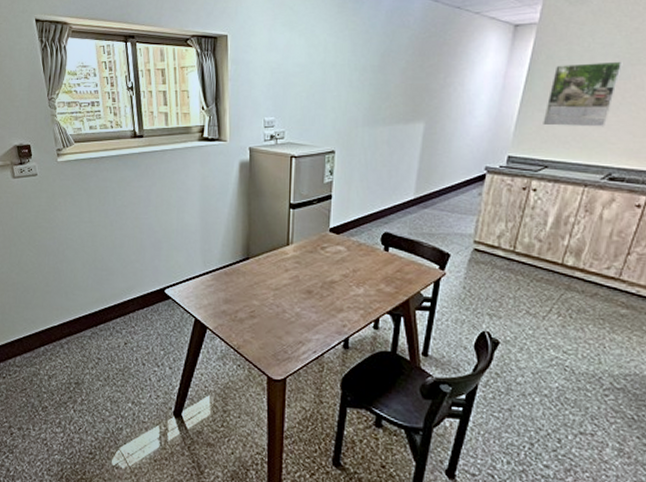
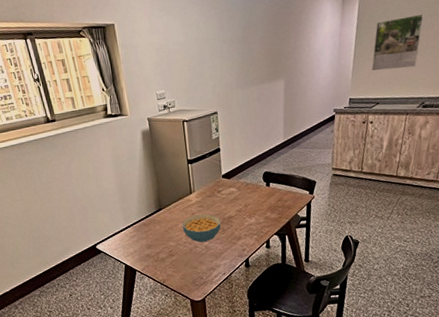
cereal bowl: none [271,272,320,308] -> present [182,214,221,243]

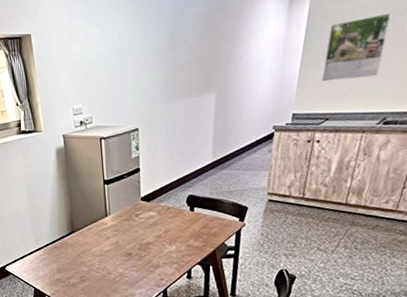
cereal bowl: present [182,214,221,243] -> none [95,239,138,270]

